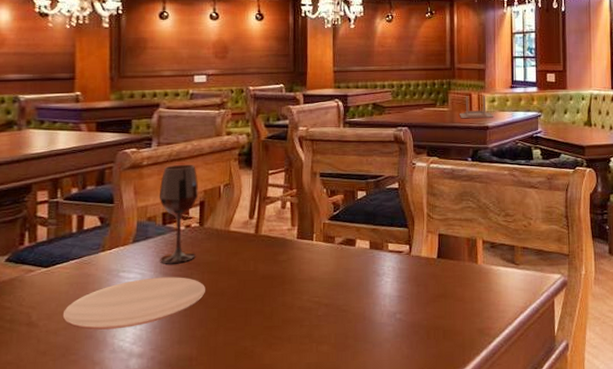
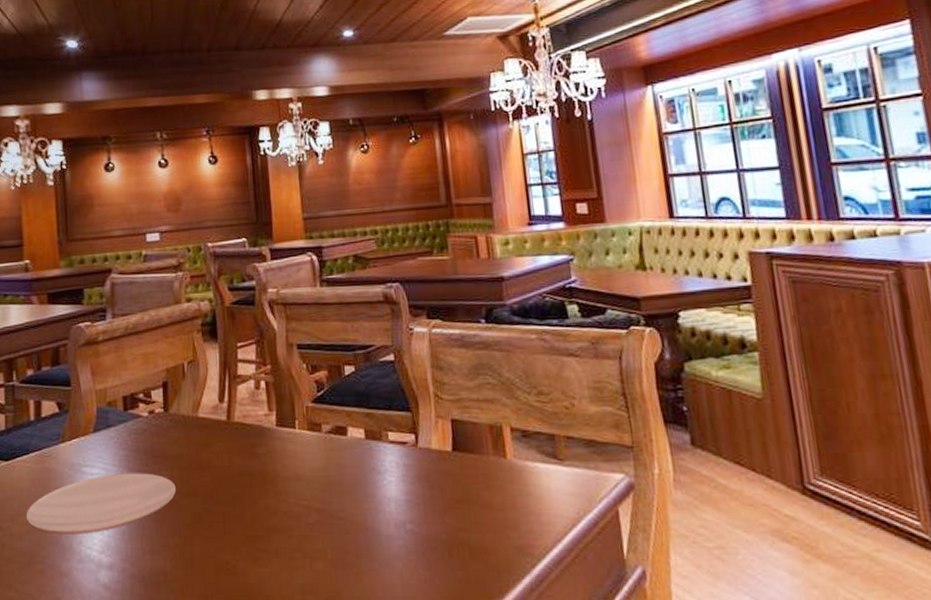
wine glass: present [160,164,199,264] -> none [118,338,162,458]
napkin holder: present [459,95,493,119] -> none [463,236,509,269]

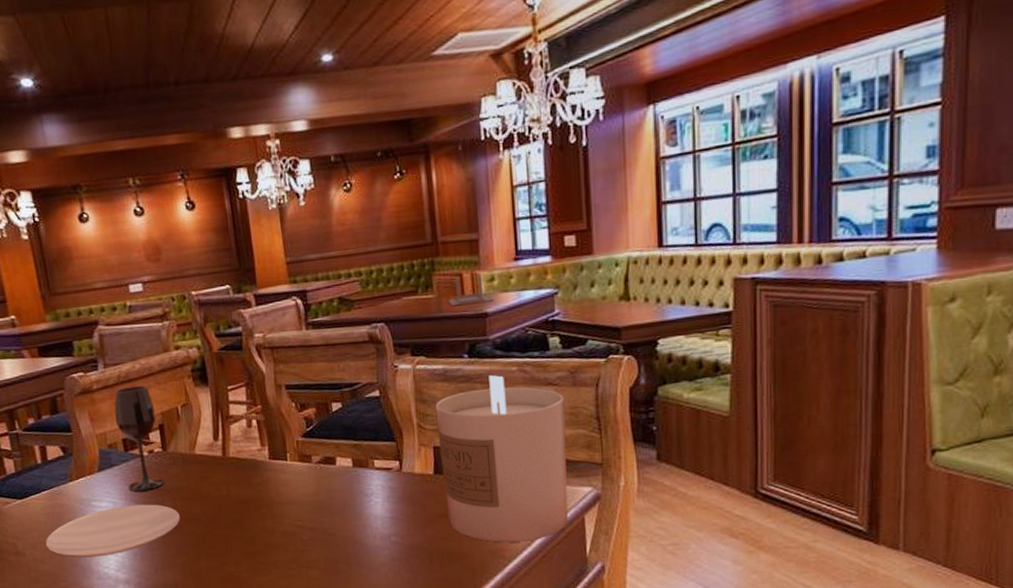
wine glass: none [118,338,162,458] -> present [114,385,164,492]
candle: none [452,342,601,537] -> present [435,374,569,543]
napkin holder: none [463,236,509,269] -> present [447,273,493,307]

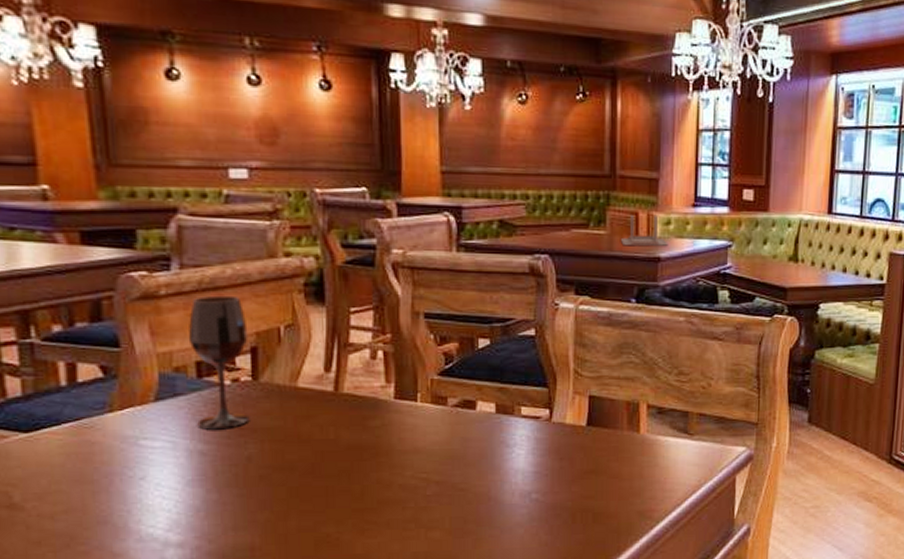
plate: present [45,504,180,558] -> none [59,446,267,514]
candle: present [435,374,569,543] -> none [595,323,728,503]

